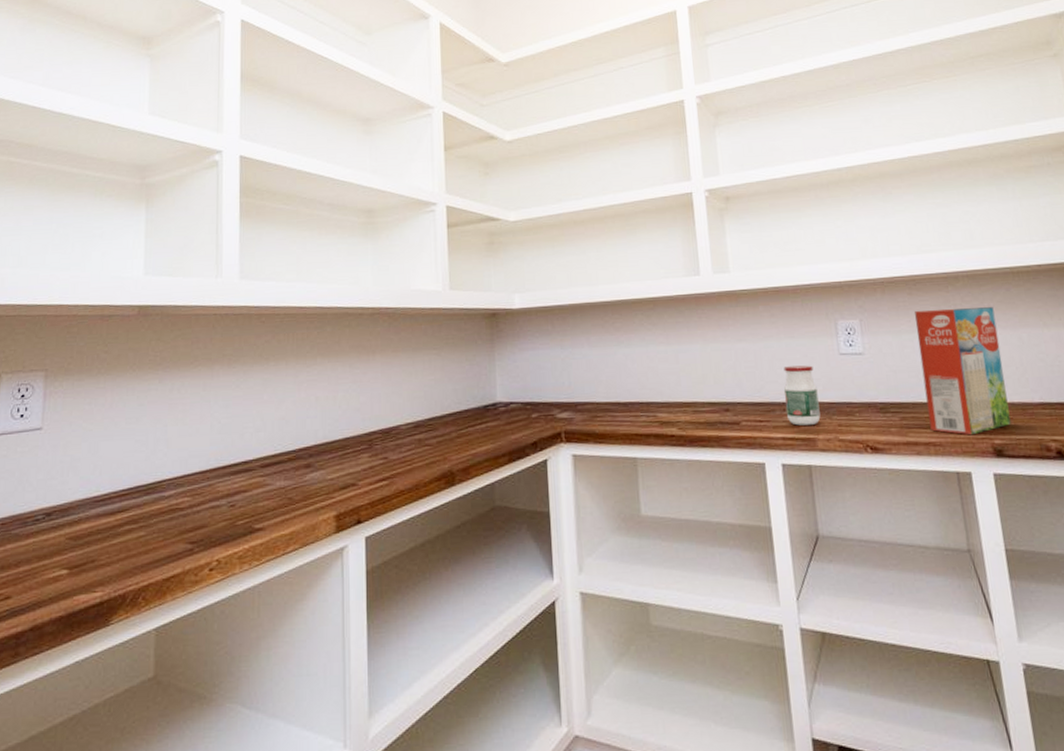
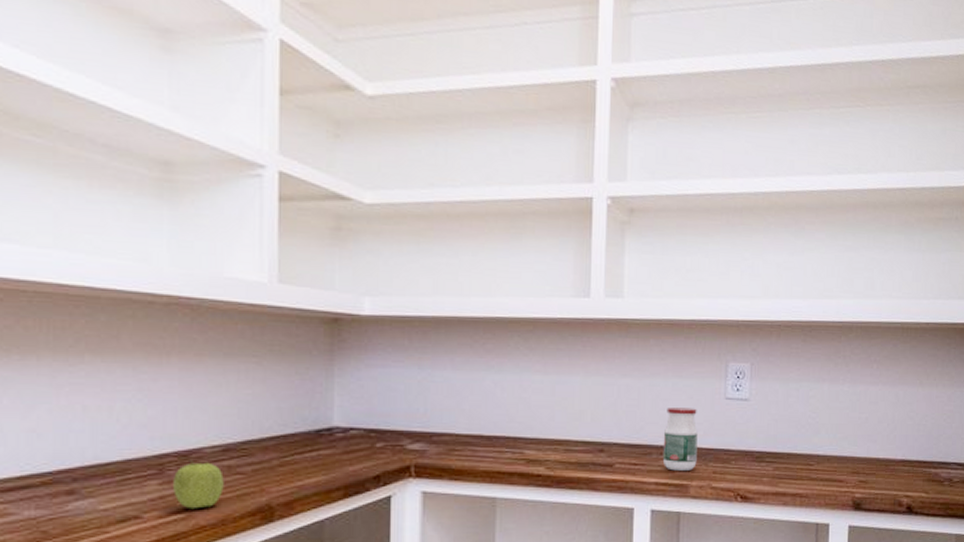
fruit: none [379,435,416,477] -> present [173,459,224,510]
cereal box: present [915,307,1011,436] -> none [800,358,879,488]

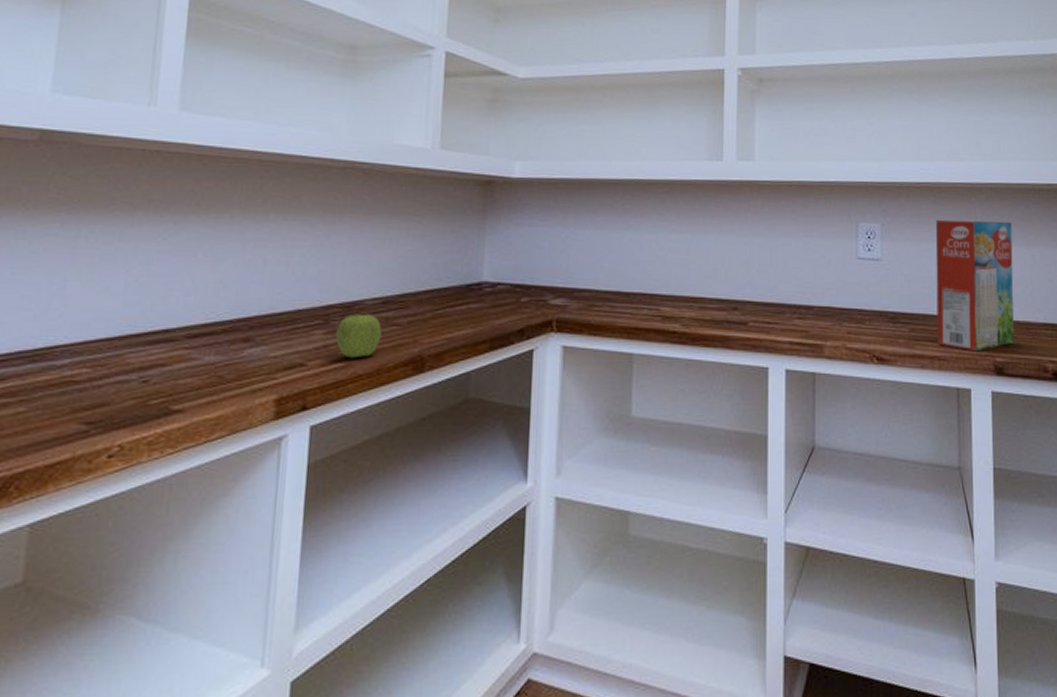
jar: present [662,408,698,471] -> none [796,267,831,330]
cereal box: none [800,358,879,488] -> present [935,219,1014,352]

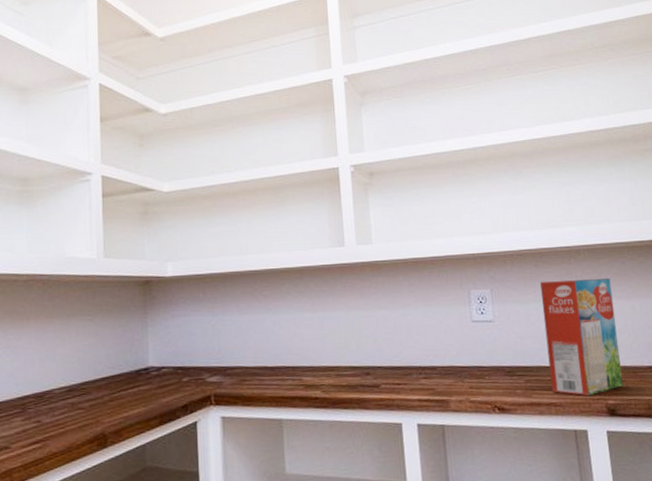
fruit: present [336,310,382,359] -> none [33,399,69,440]

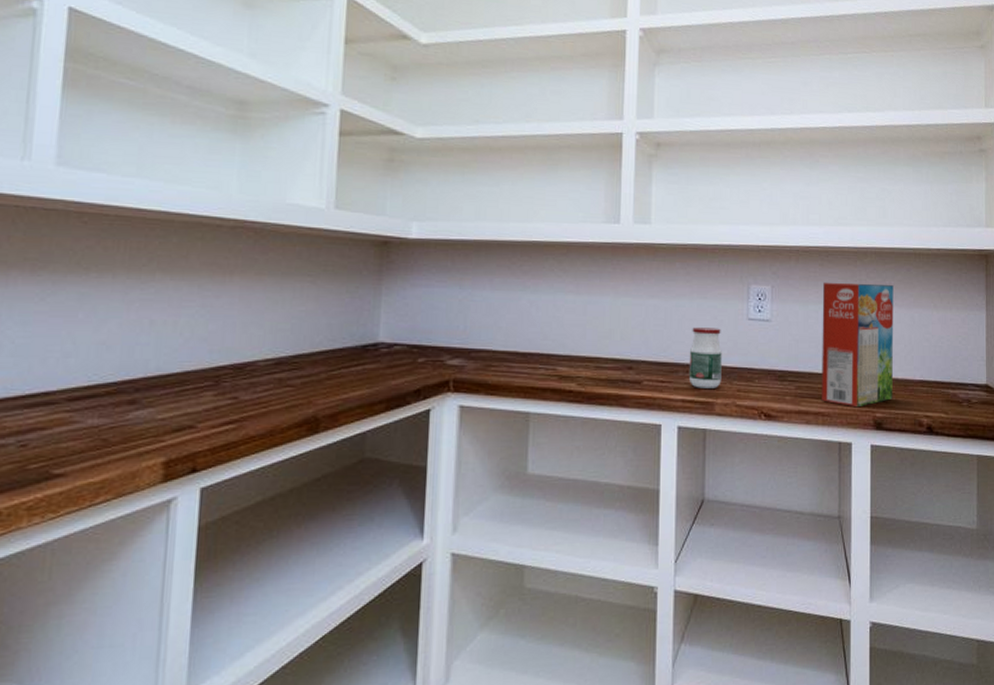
jar: none [420,331,454,388] -> present [688,327,722,388]

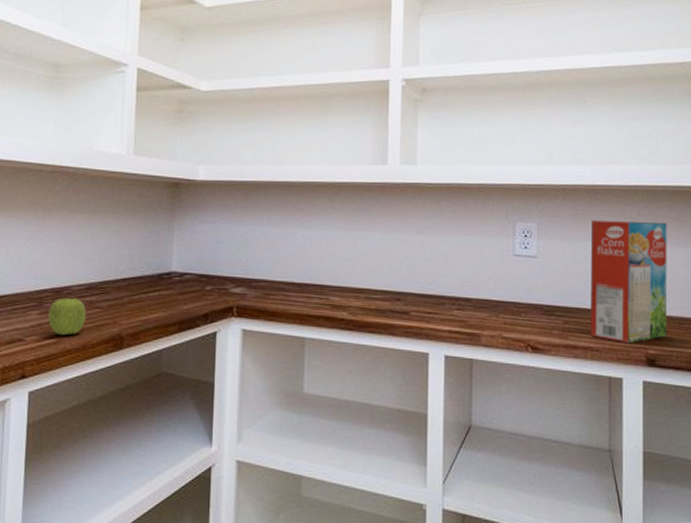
fruit: none [227,371,275,420] -> present [48,294,86,336]
jar: present [688,327,722,388] -> none [455,262,488,321]

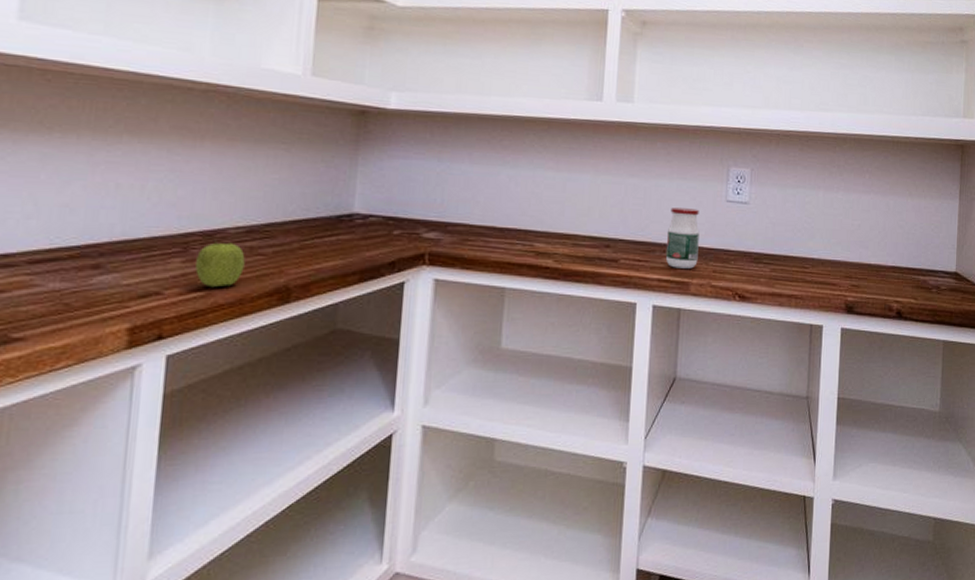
jar: none [455,262,488,321] -> present [665,207,700,269]
cereal box: present [590,219,668,344] -> none [795,166,871,291]

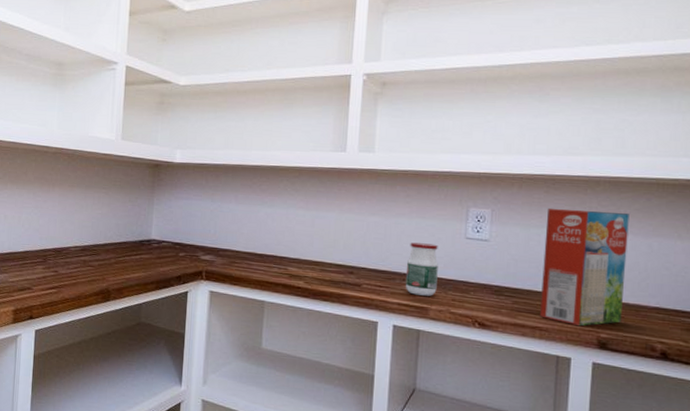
fruit: present [195,238,245,288] -> none [51,254,81,287]
cereal box: none [795,166,871,291] -> present [540,207,629,327]

